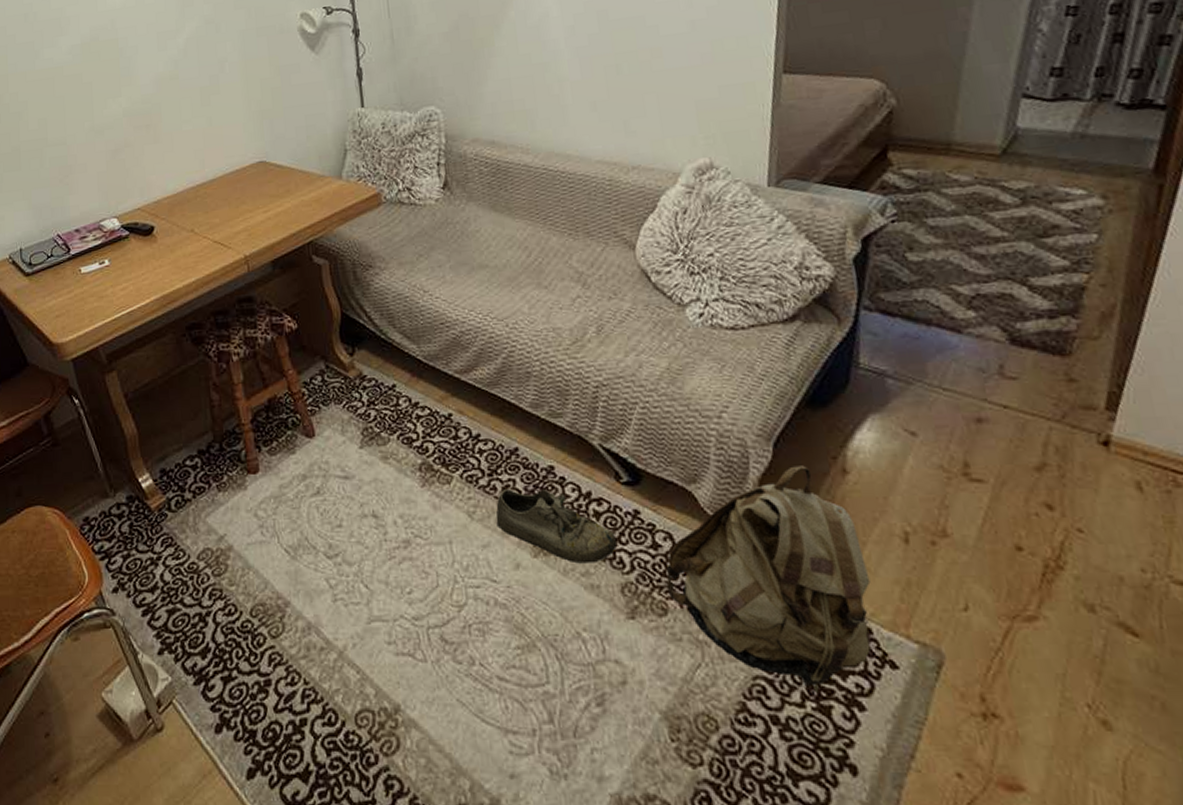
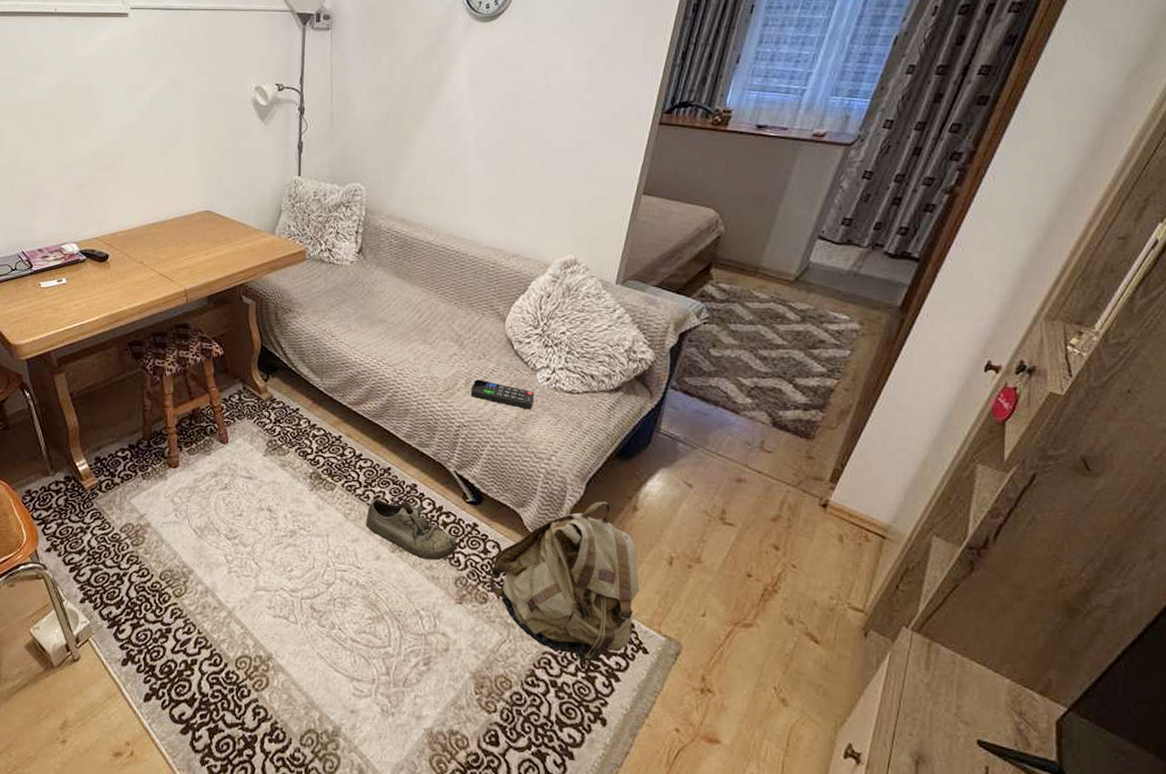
remote control: none [605,324,688,357] -> present [470,379,535,410]

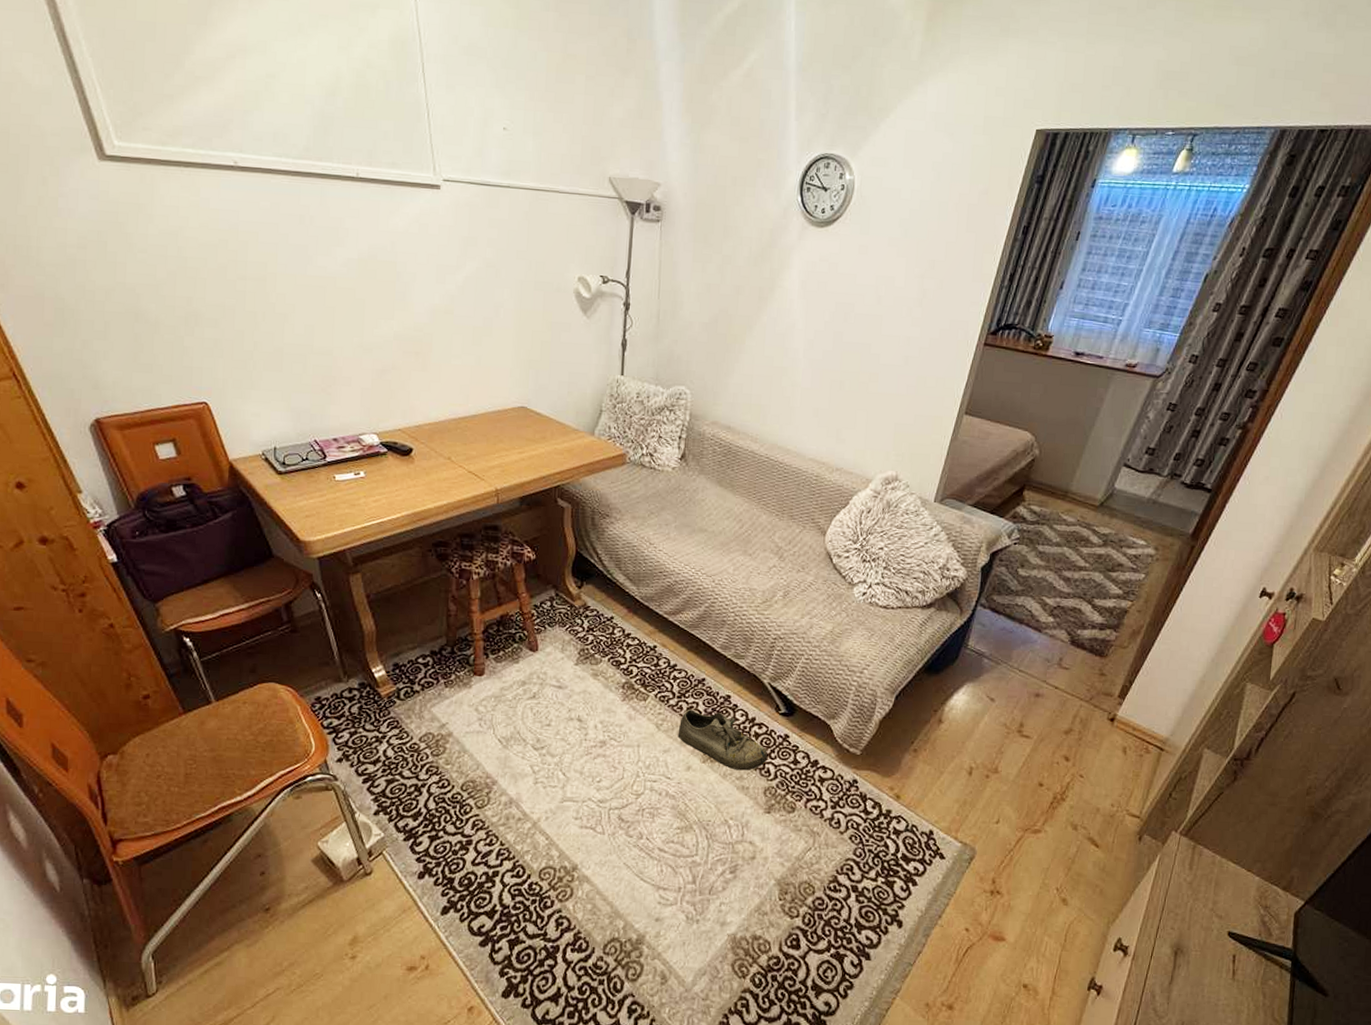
remote control: present [470,379,535,410] -> none [787,592,851,624]
backpack: present [489,501,640,668] -> none [798,714,940,873]

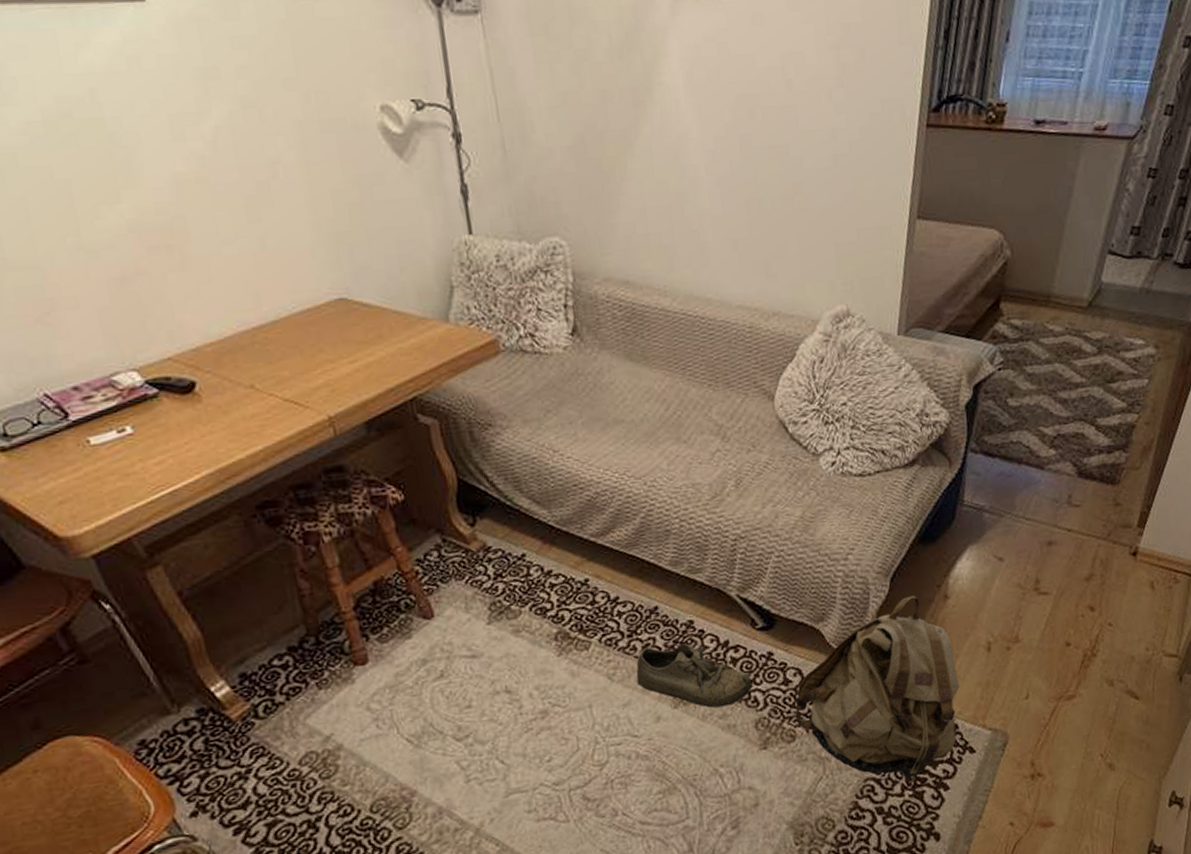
backpack: none [798,714,940,873] -> present [795,595,960,784]

